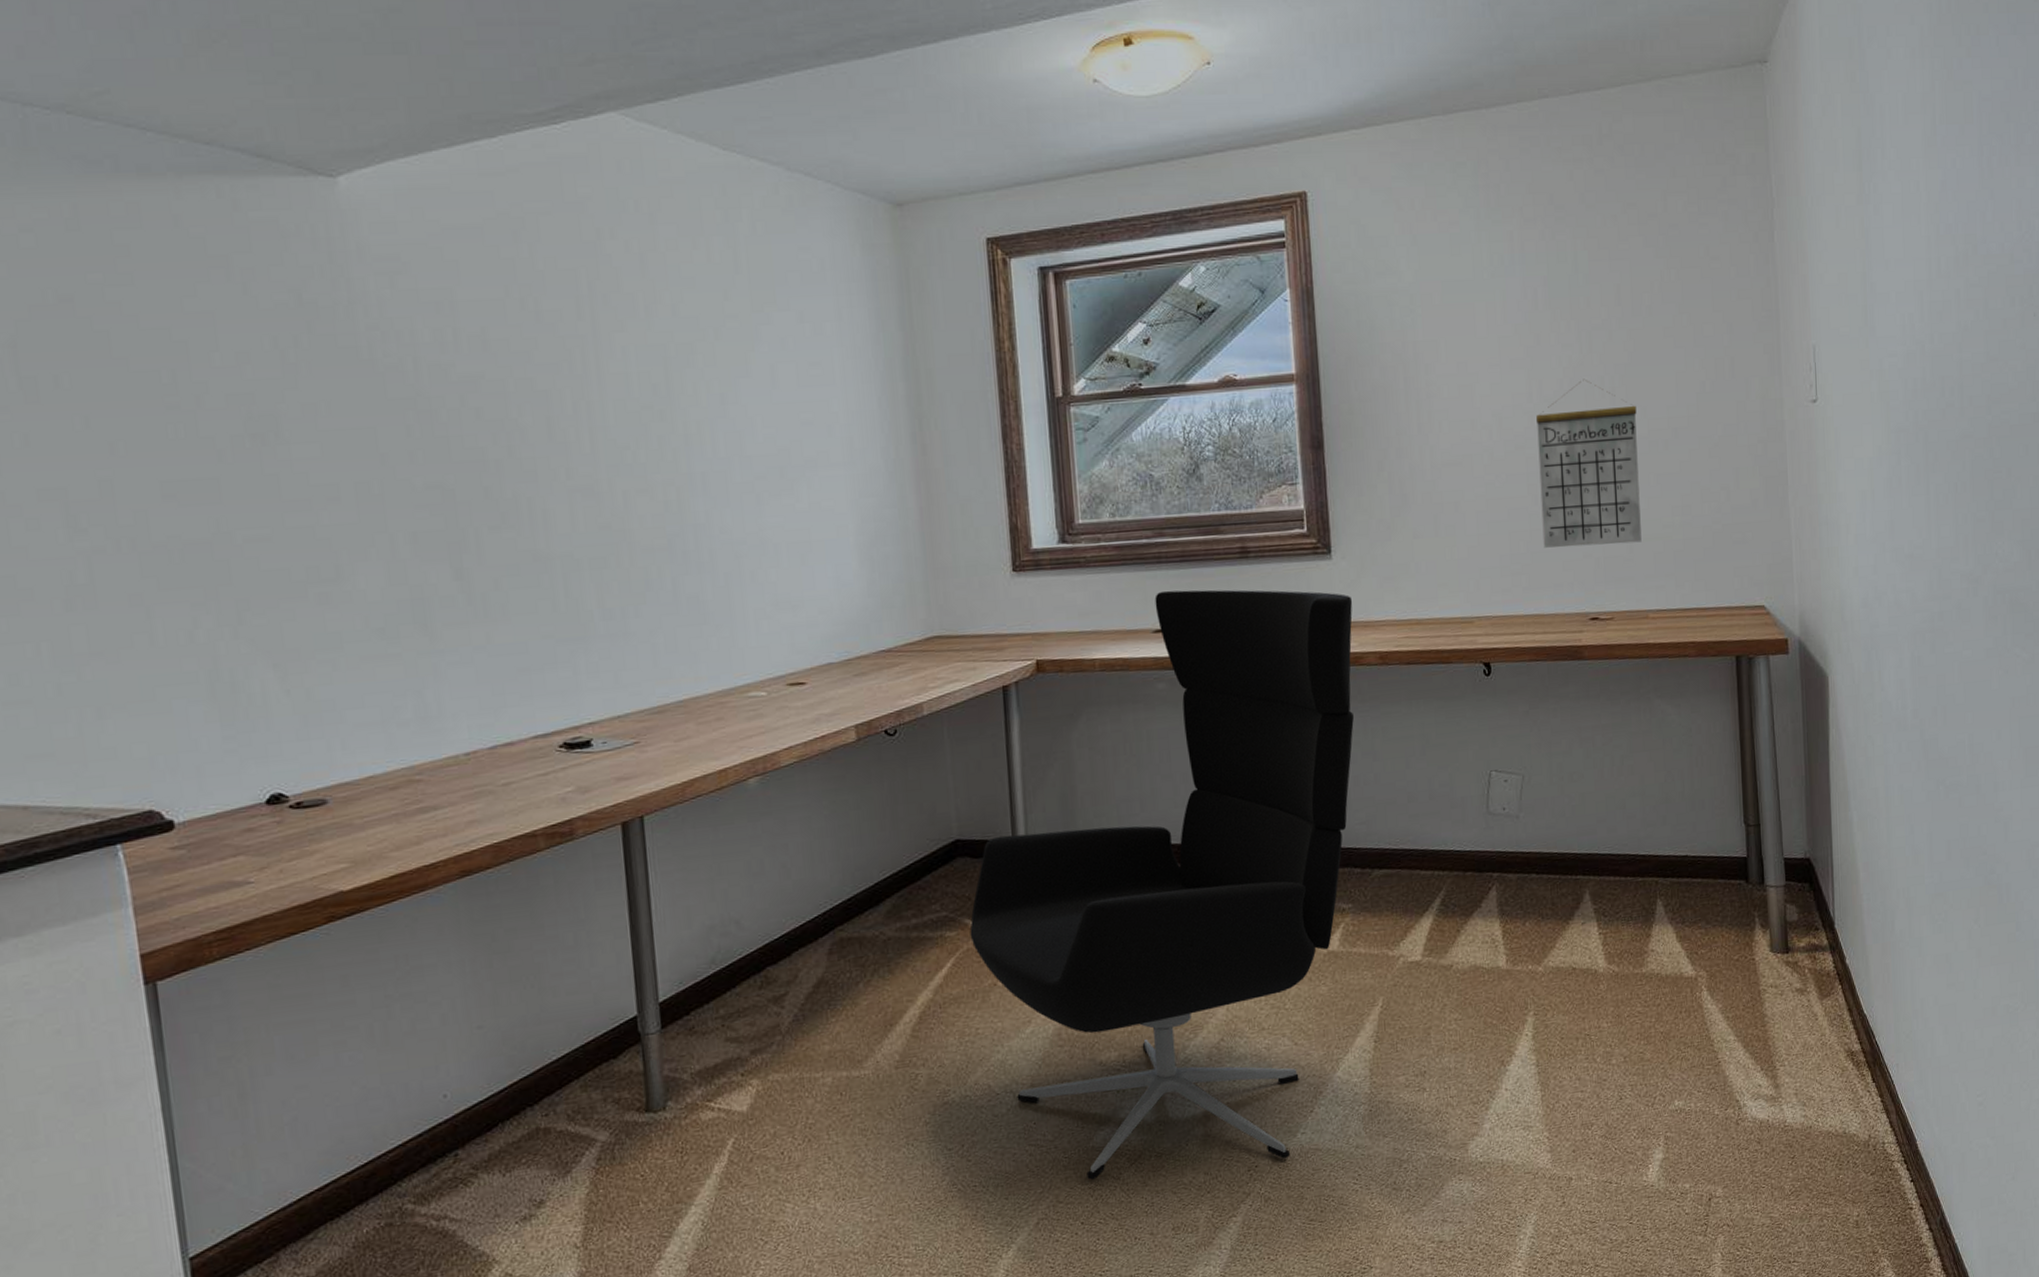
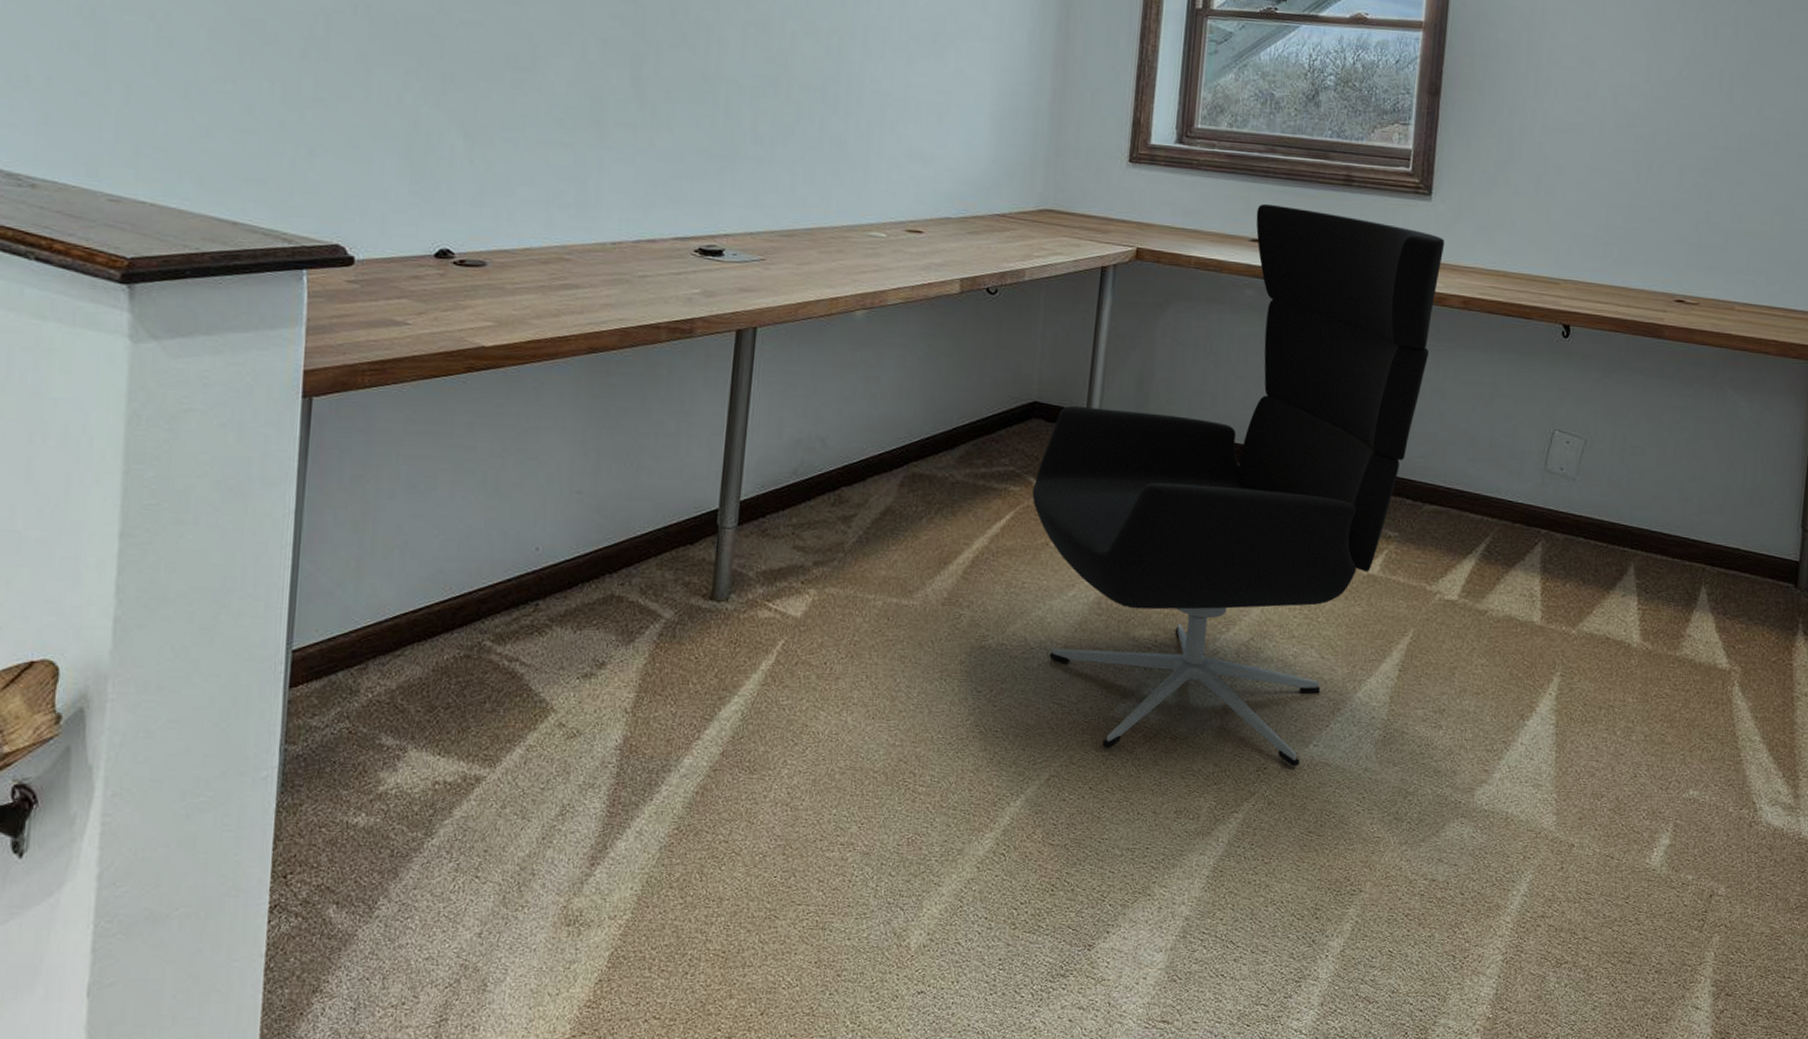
calendar: present [1536,378,1642,548] -> none [1640,69,1753,235]

